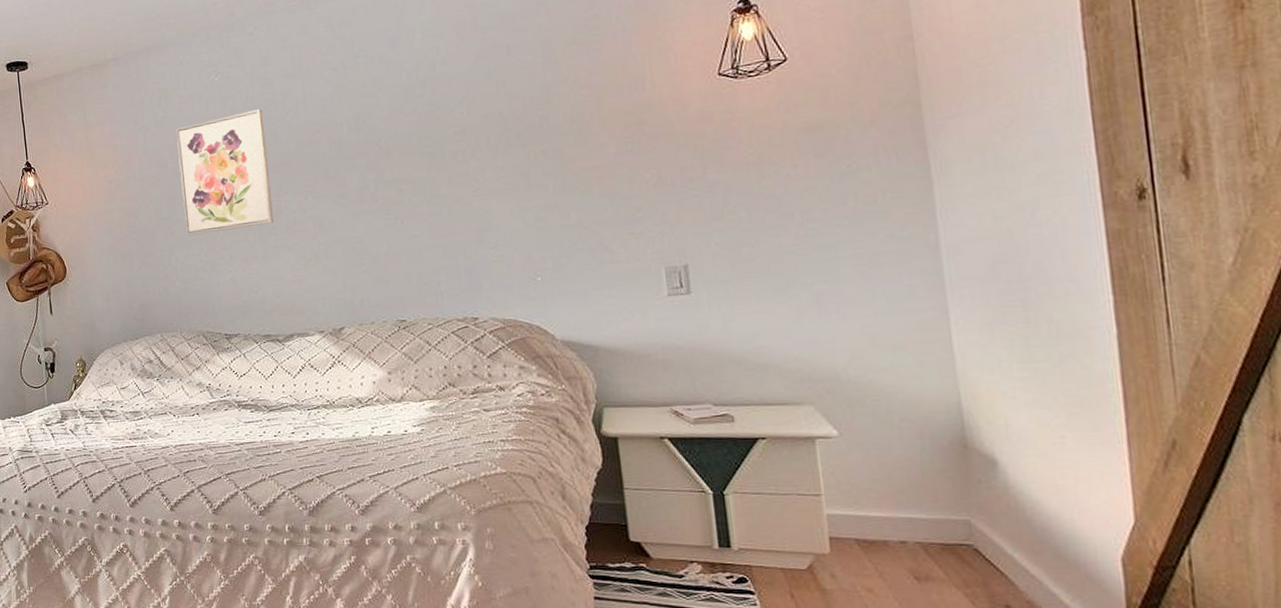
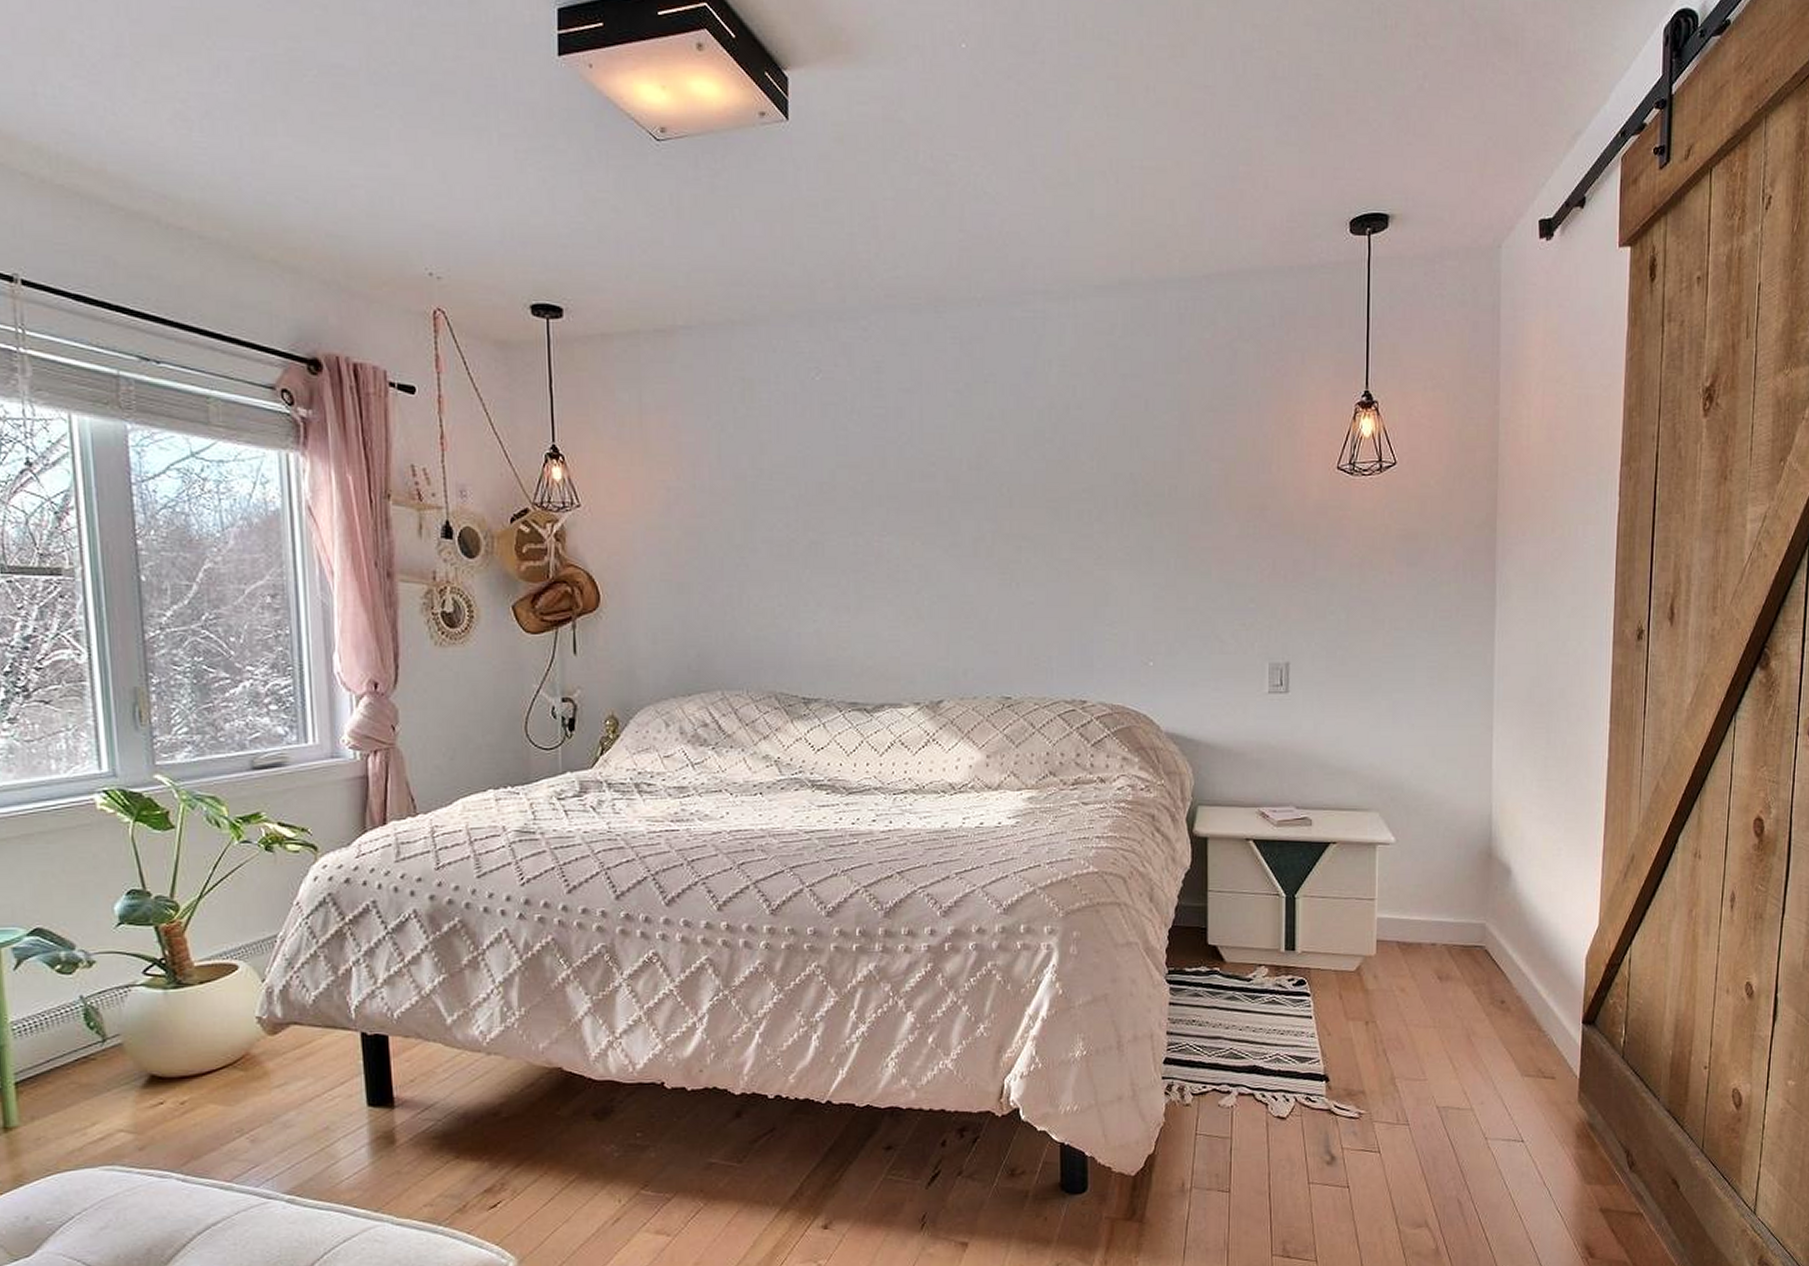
wall art: present [176,109,274,236] -> none [761,425,873,571]

